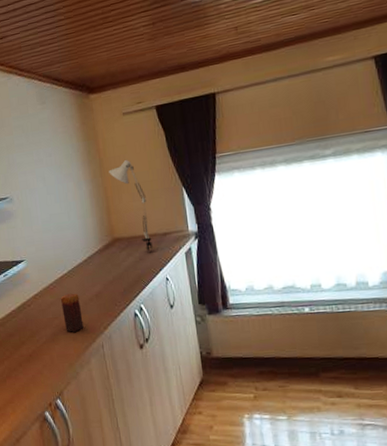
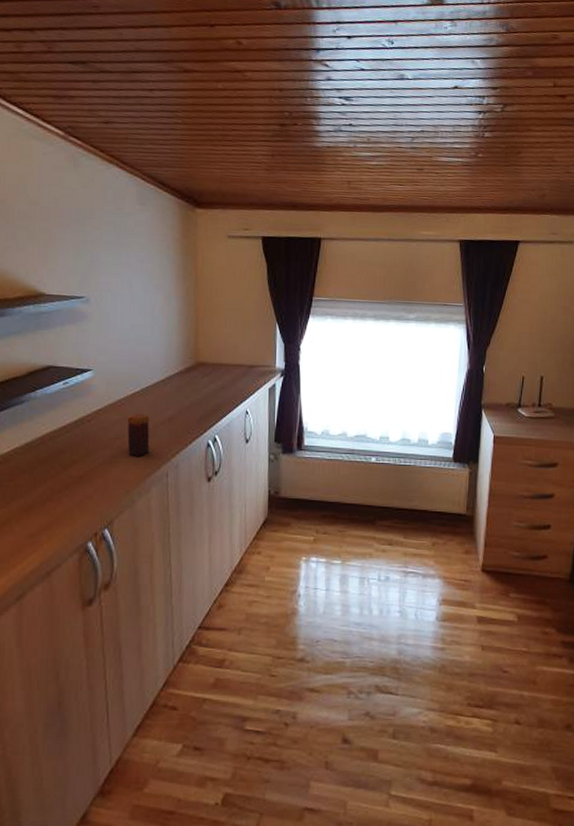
desk lamp: present [109,159,153,252] -> none [203,283,238,382]

